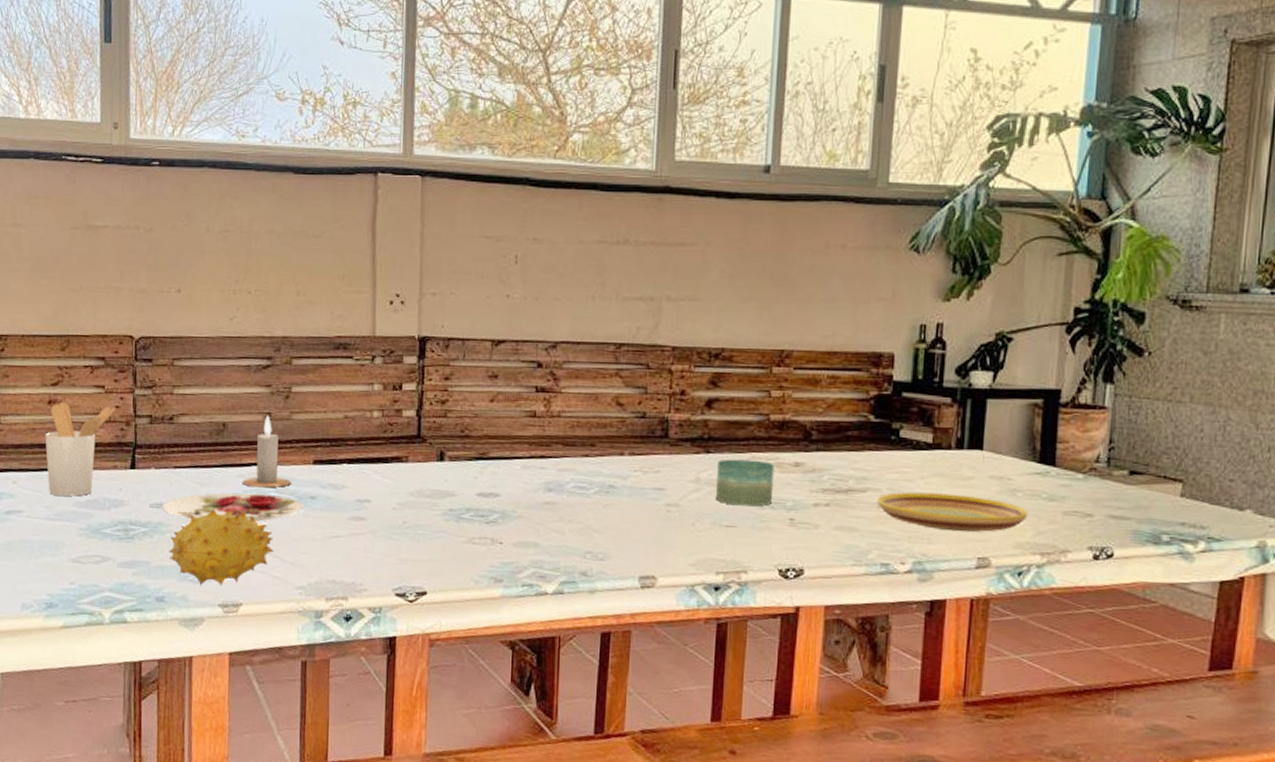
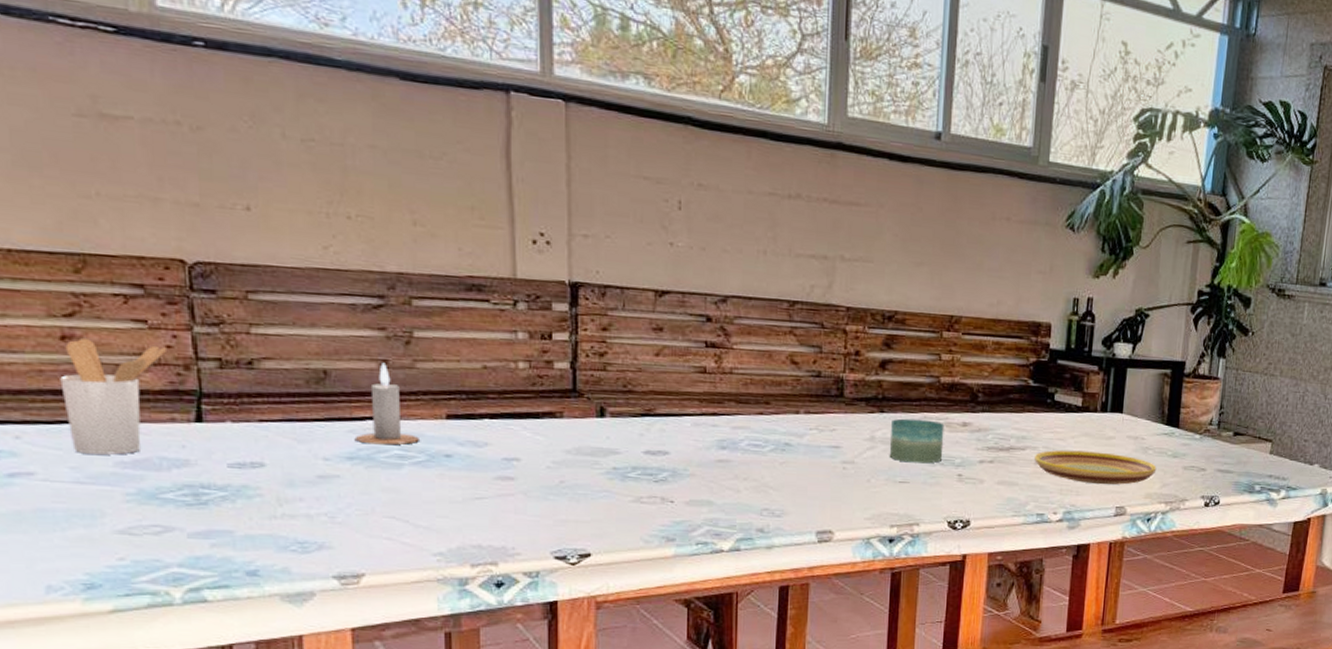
plate: present [161,493,305,521] -> none [245,450,438,483]
fruit: present [169,509,274,586] -> none [259,469,402,556]

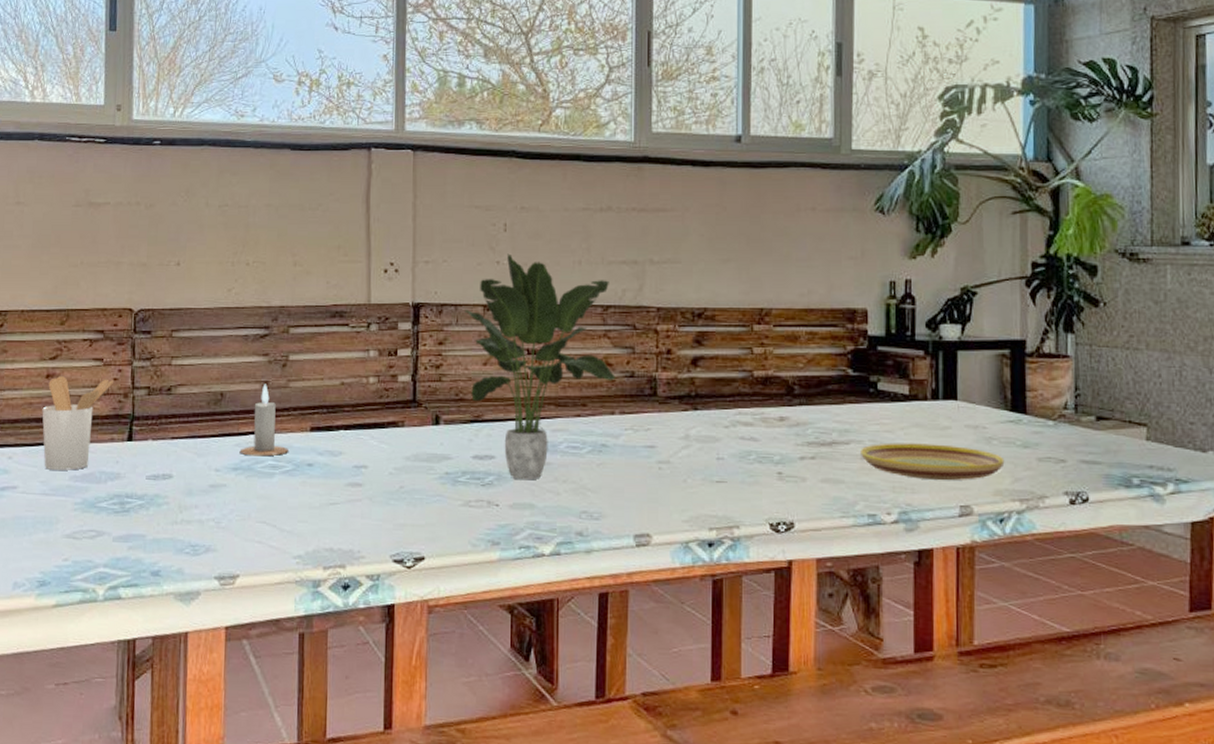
potted plant: none [633,235,801,477] -> present [465,253,615,480]
candle: present [889,418,945,464] -> none [704,415,761,462]

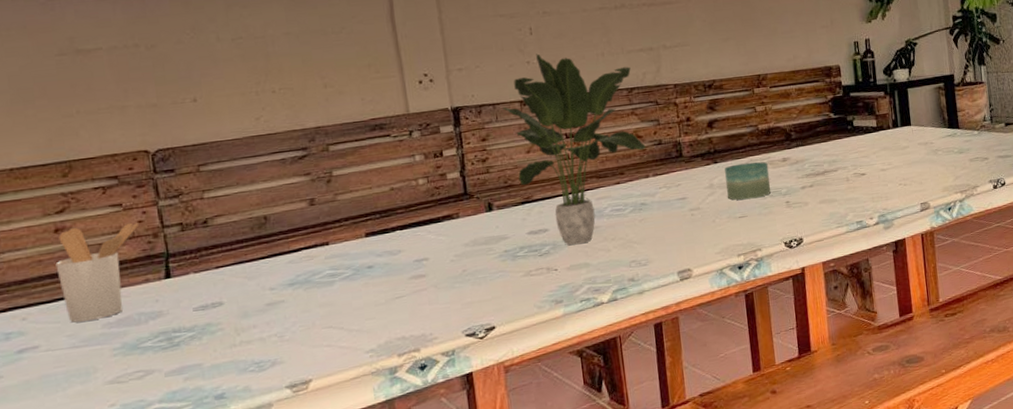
candle: present [239,383,288,457] -> none [293,201,346,270]
candle: none [704,415,761,462] -> present [725,162,771,200]
plate: present [861,443,1005,481] -> none [846,159,948,189]

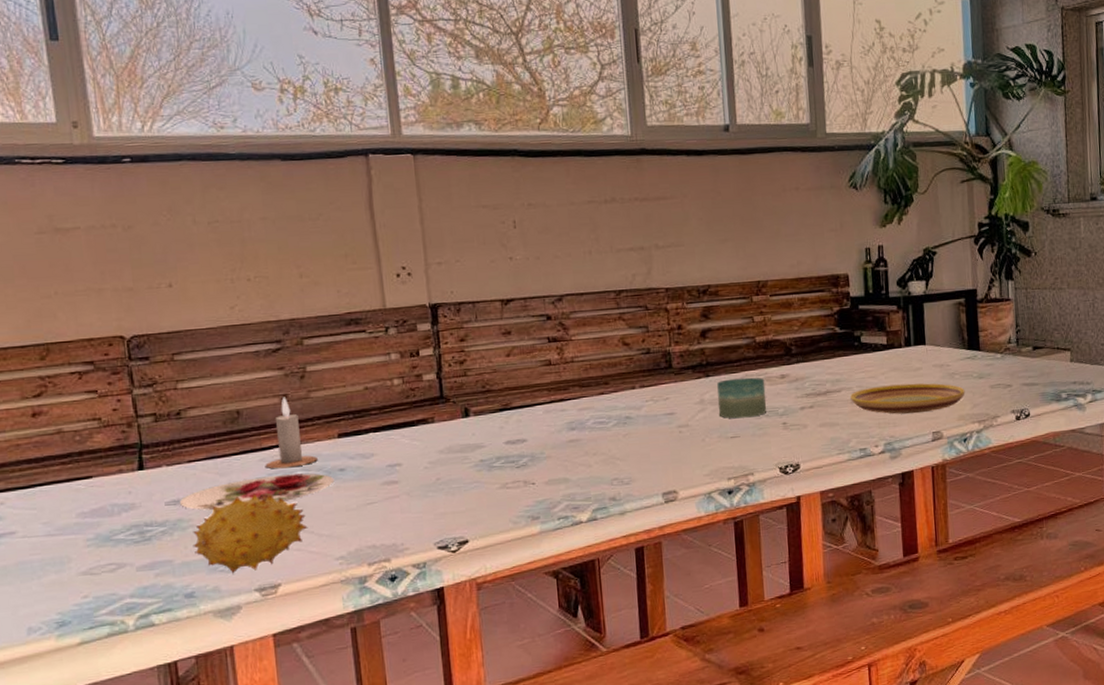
utensil holder: present [55,222,138,323] -> none [32,410,113,510]
plate: none [207,272,363,314] -> present [179,473,335,511]
fruit: none [222,294,338,373] -> present [193,494,308,574]
candle: none [293,201,346,270] -> present [265,397,318,469]
potted plant: present [503,53,646,245] -> none [483,249,633,458]
plate: none [846,159,948,189] -> present [850,383,965,414]

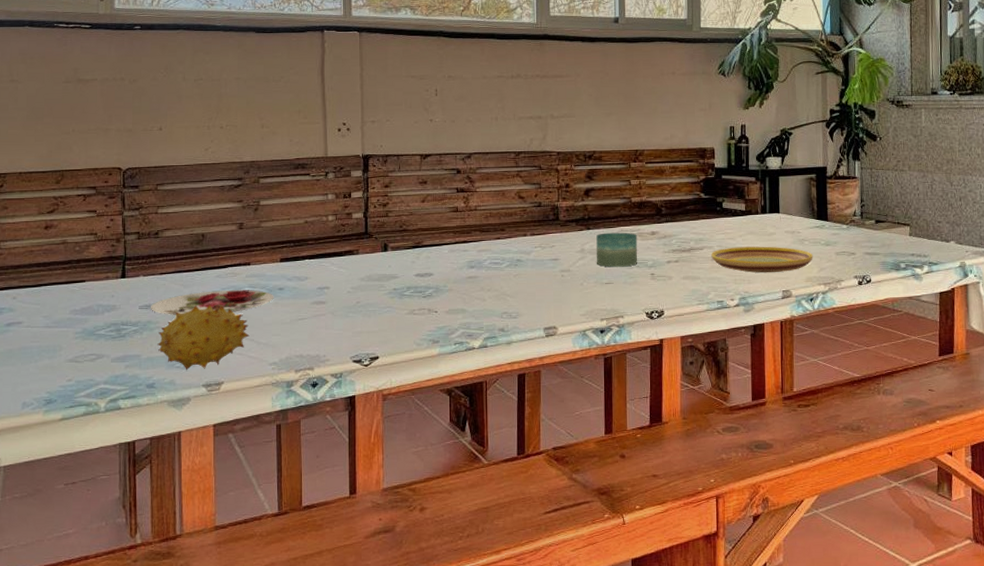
candle: present [265,397,318,469] -> none [220,225,262,285]

